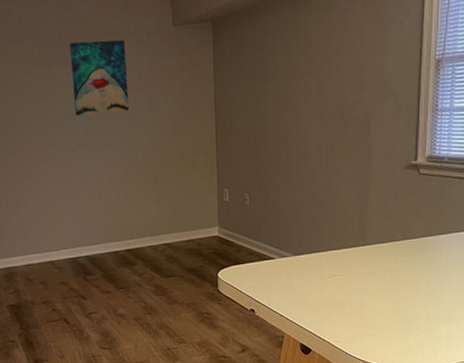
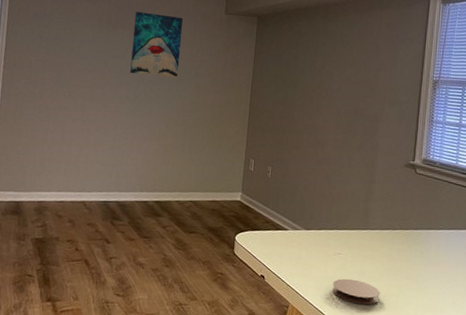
coaster: none [330,300,386,324] -> present [332,278,381,305]

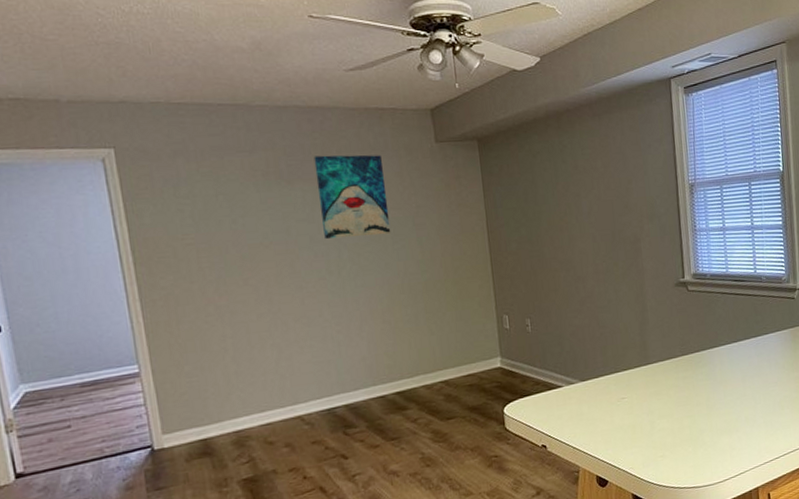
coaster: present [332,278,381,305] -> none [622,421,674,447]

